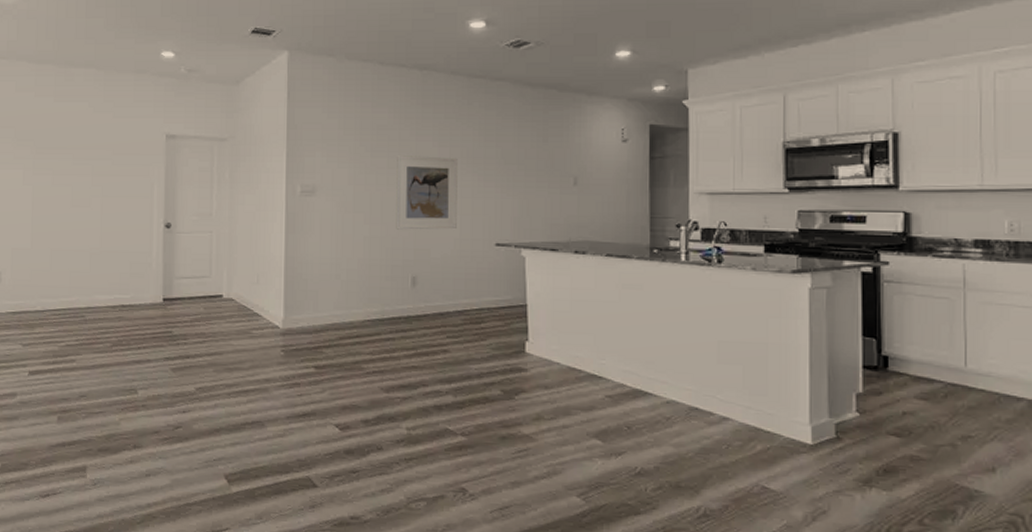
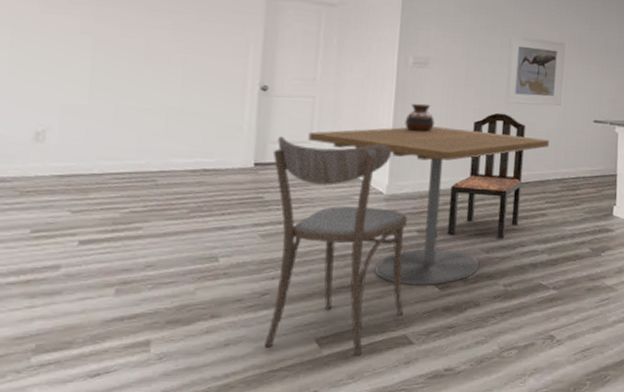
dining chair: none [178,272,306,495] -> present [265,136,407,355]
dining table: none [208,257,447,426] -> present [308,127,550,286]
vase: none [296,233,325,264] -> present [405,103,434,132]
dining chair: none [345,239,421,378] -> present [447,112,526,239]

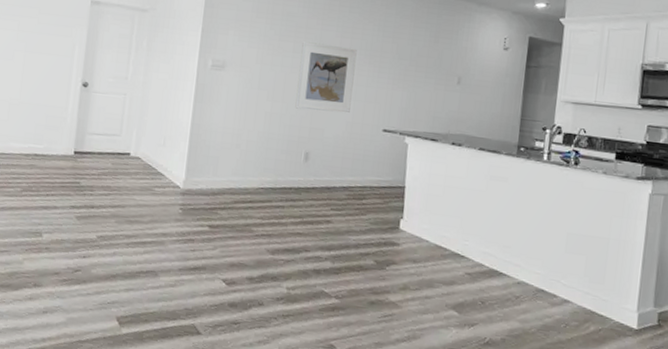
dining chair: present [265,136,407,355] -> none [75,128,200,338]
dining table: present [308,127,550,286] -> none [118,126,338,280]
vase: present [405,103,434,132] -> none [202,104,229,132]
dining chair: present [447,112,526,239] -> none [236,116,315,242]

